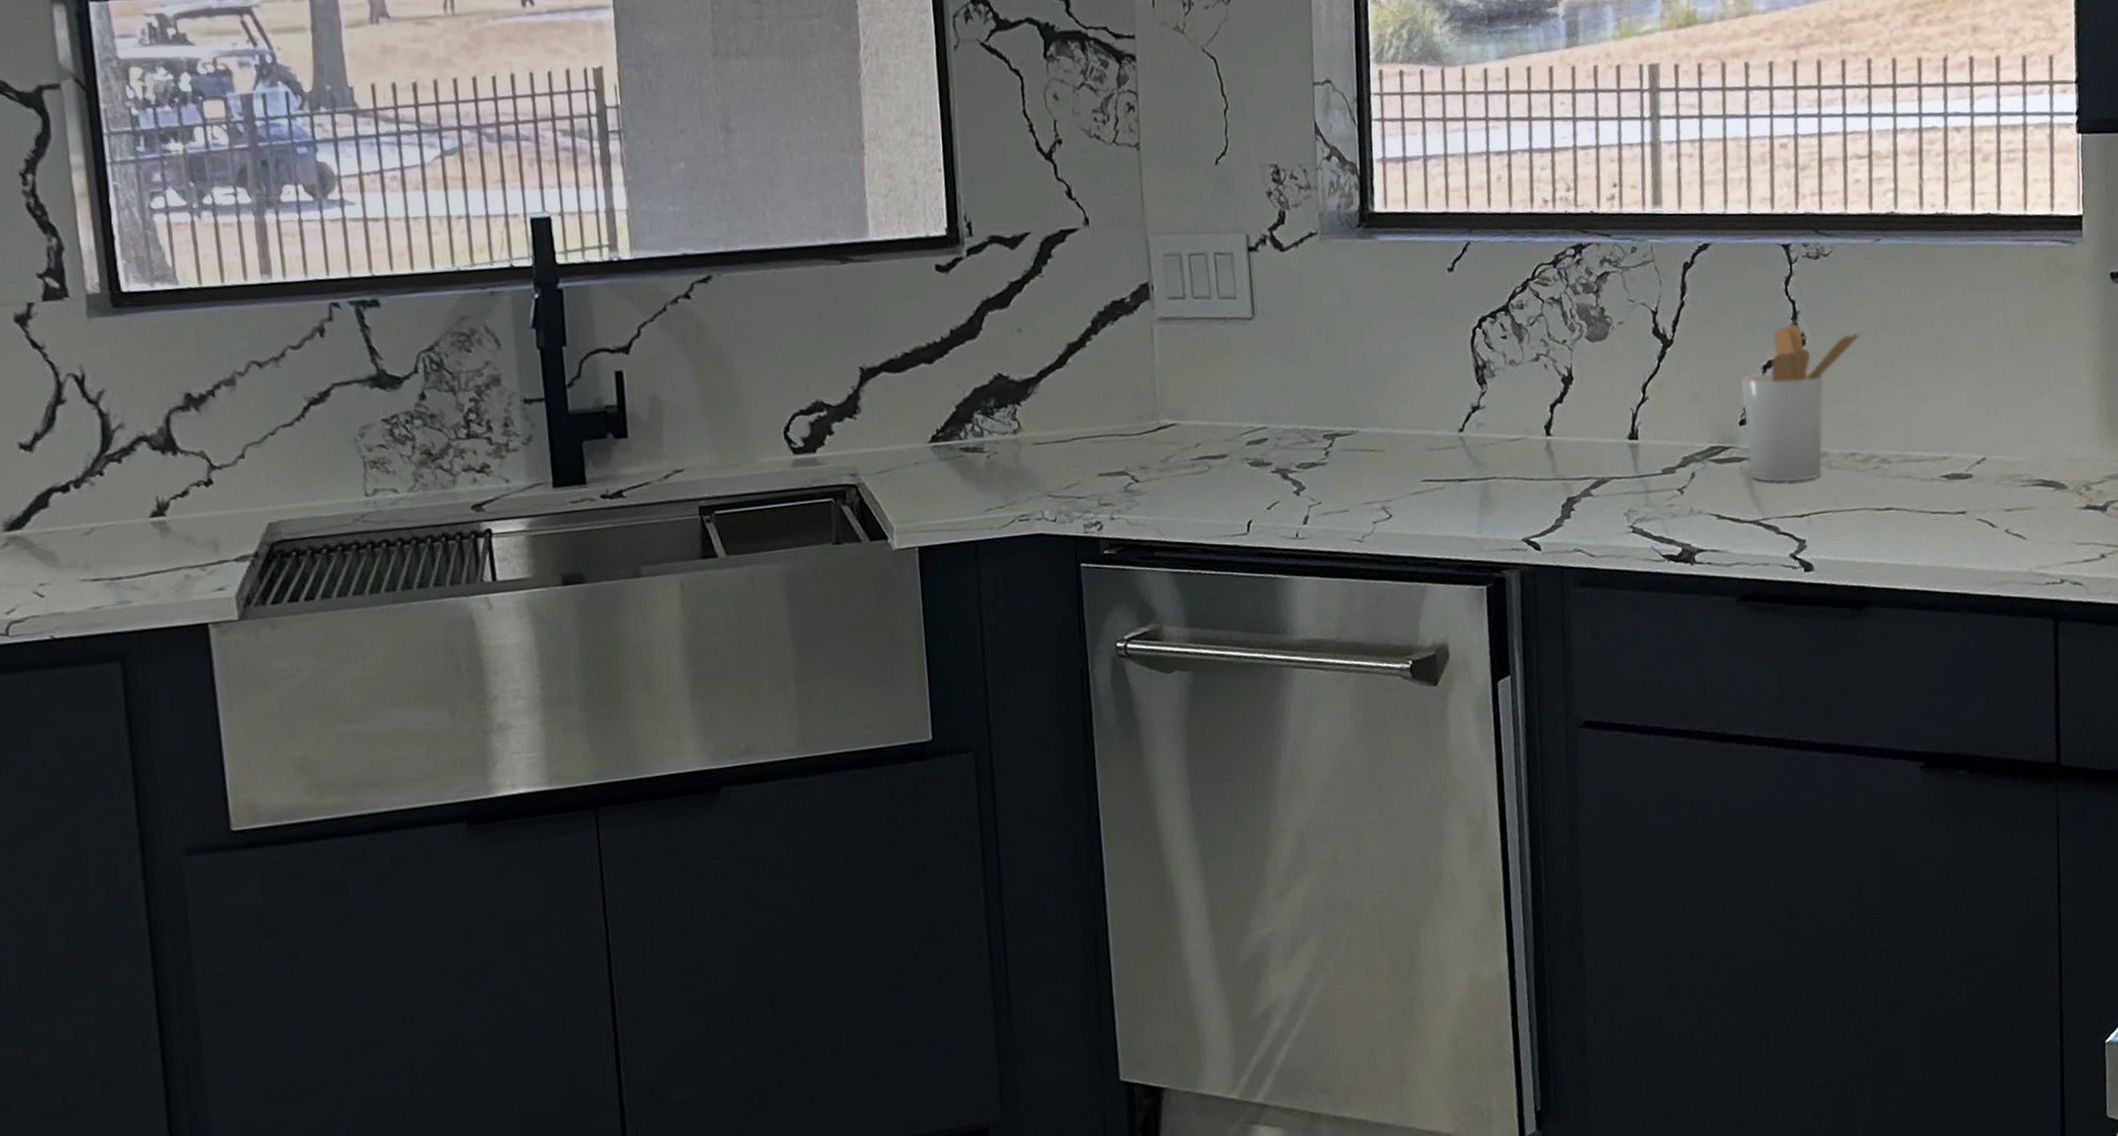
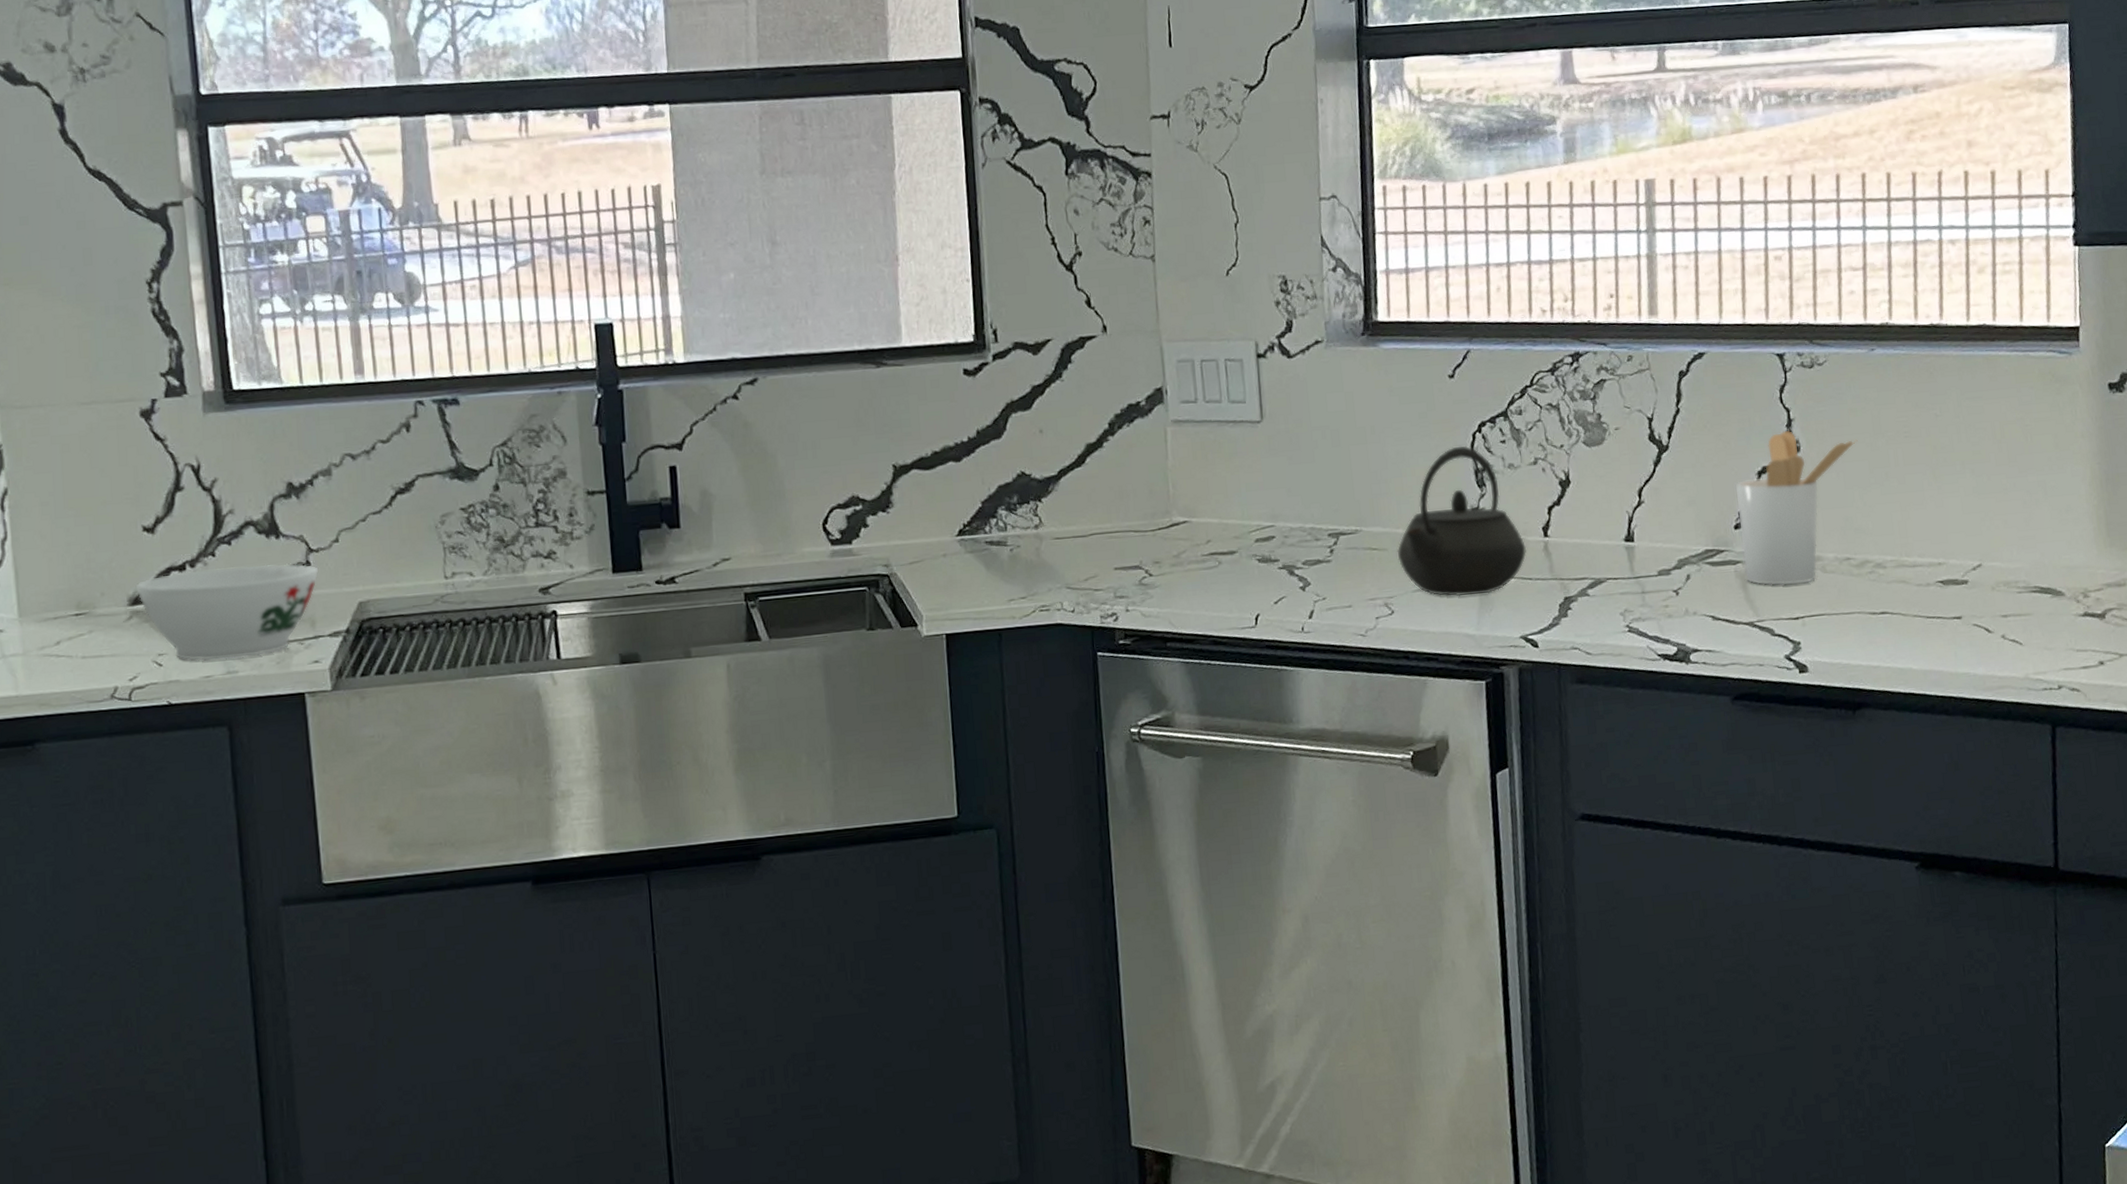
bowl: none [11,482,223,591] -> present [135,564,319,661]
kettle: none [1394,341,1529,499] -> present [1397,445,1527,597]

